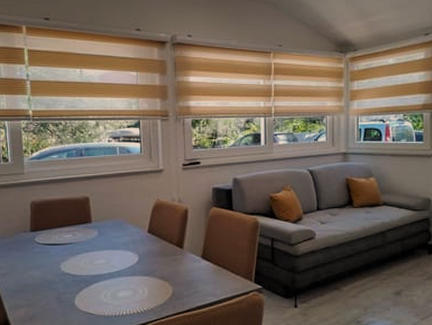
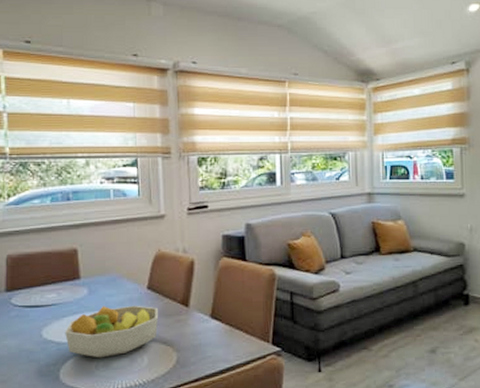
fruit bowl: none [79,246,157,289] -> present [65,305,159,358]

